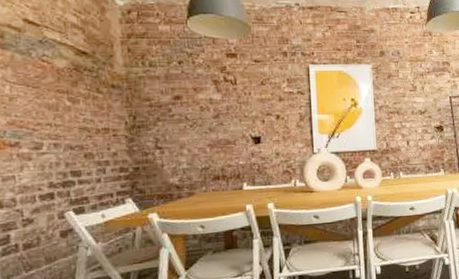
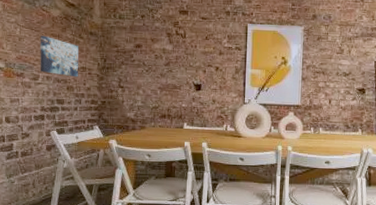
wall art: none [40,92,99,142] -> present [40,35,78,77]

